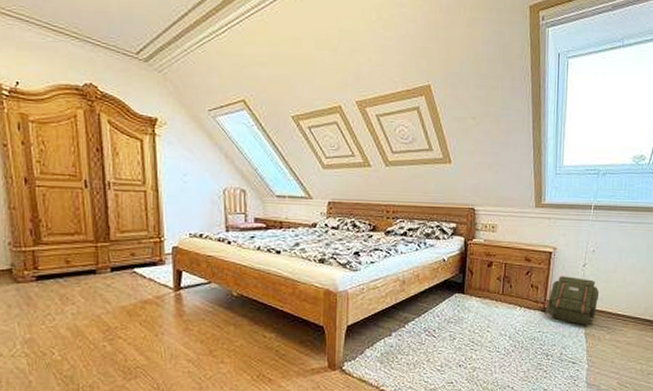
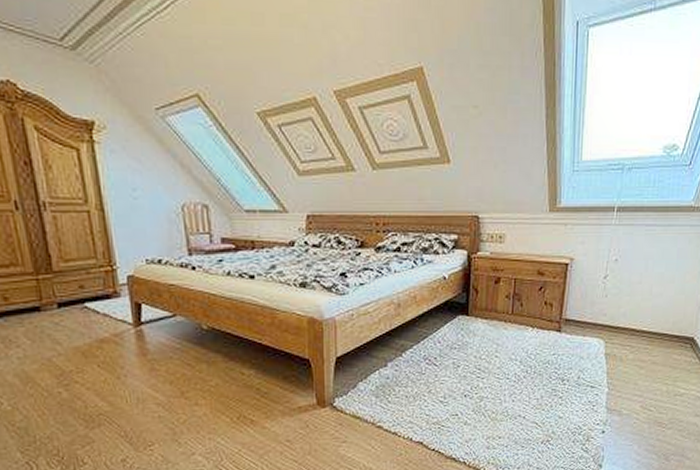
backpack: present [548,276,599,326] -> none [564,290,621,346]

